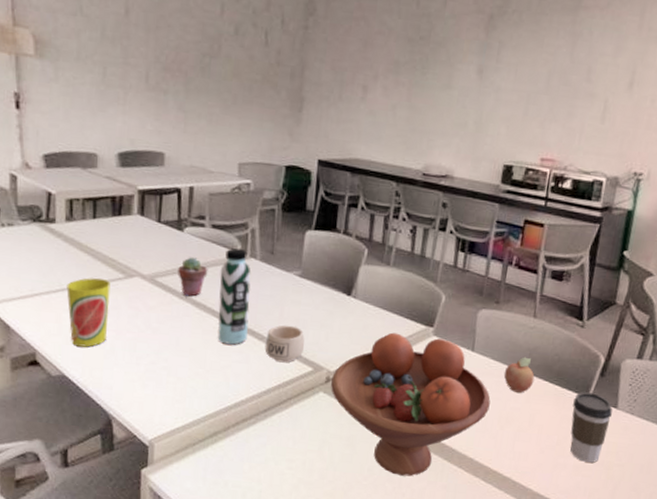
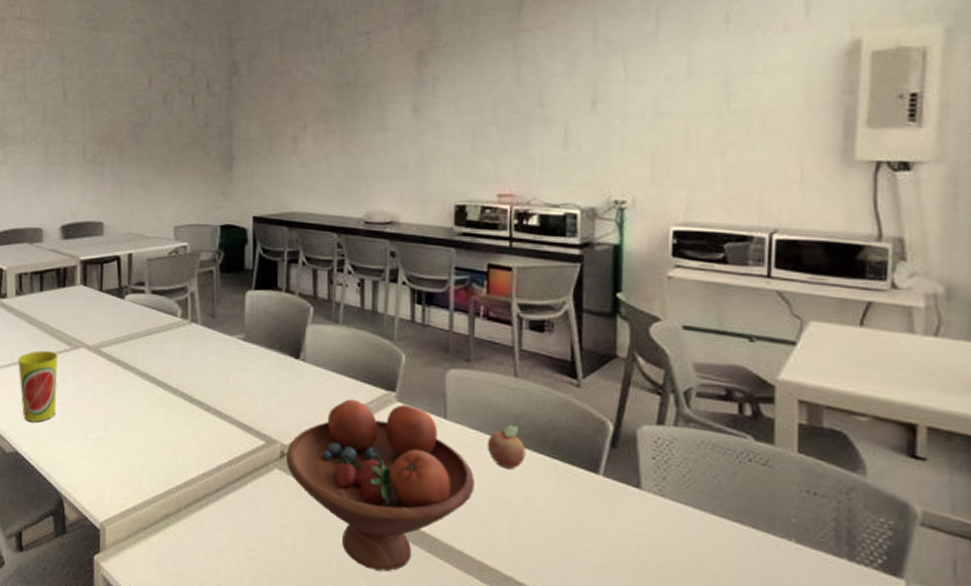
potted succulent: present [178,257,208,297] -> none [121,325,150,366]
water bottle: present [217,248,251,345] -> none [162,313,194,417]
mug: present [265,325,305,363] -> none [212,393,255,436]
coffee cup: present [570,392,613,463] -> none [581,467,635,560]

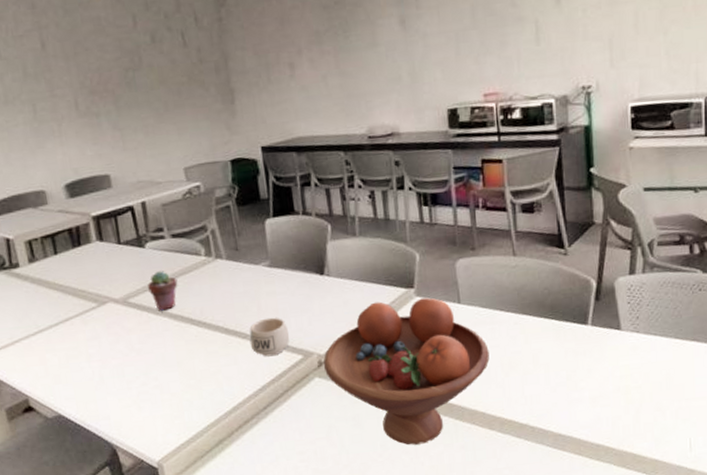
cup: present [18,350,58,422] -> none [43,312,93,384]
potted succulent: none [121,325,150,366] -> present [148,271,178,311]
mug: none [212,393,255,436] -> present [249,317,290,357]
fruit: present [486,424,526,470] -> none [496,297,529,337]

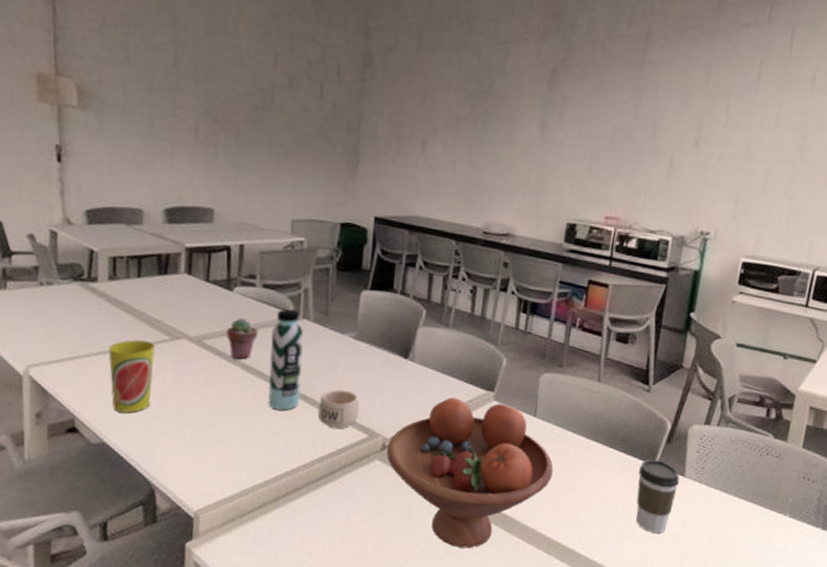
cup: none [43,312,93,384] -> present [108,340,155,413]
water bottle: none [189,251,231,350] -> present [268,308,304,411]
coffee cup: none [574,319,617,392] -> present [636,459,680,533]

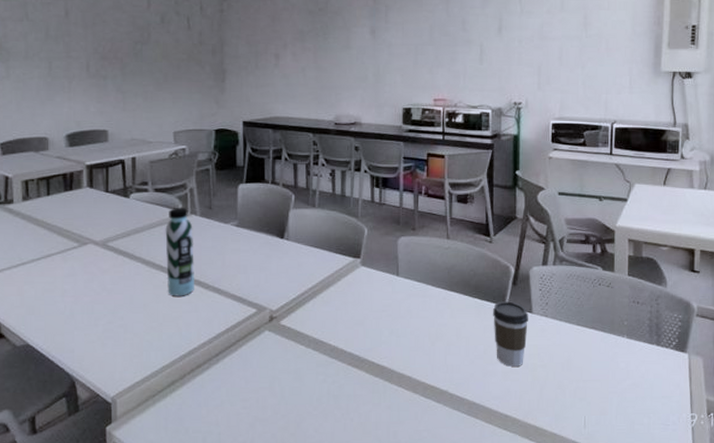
cup: present [108,340,155,413] -> none [26,250,67,315]
potted succulent: present [226,318,259,360] -> none [127,220,154,256]
mug: present [317,389,360,430] -> none [211,272,247,308]
fruit bowl: present [386,397,554,549] -> none [274,267,419,402]

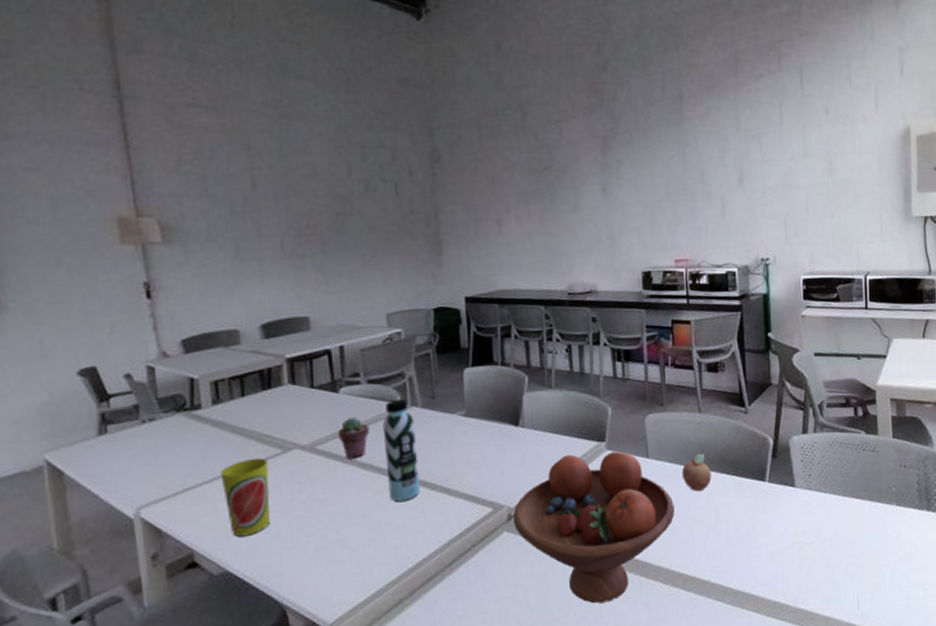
cup: none [26,250,67,315] -> present [220,458,270,537]
potted succulent: none [127,220,154,256] -> present [338,417,370,459]
fruit bowl: none [274,267,419,402] -> present [512,451,675,604]
fruit: none [428,275,455,310] -> present [681,453,712,492]
coffee cup: present [493,301,528,367] -> none [753,476,791,548]

